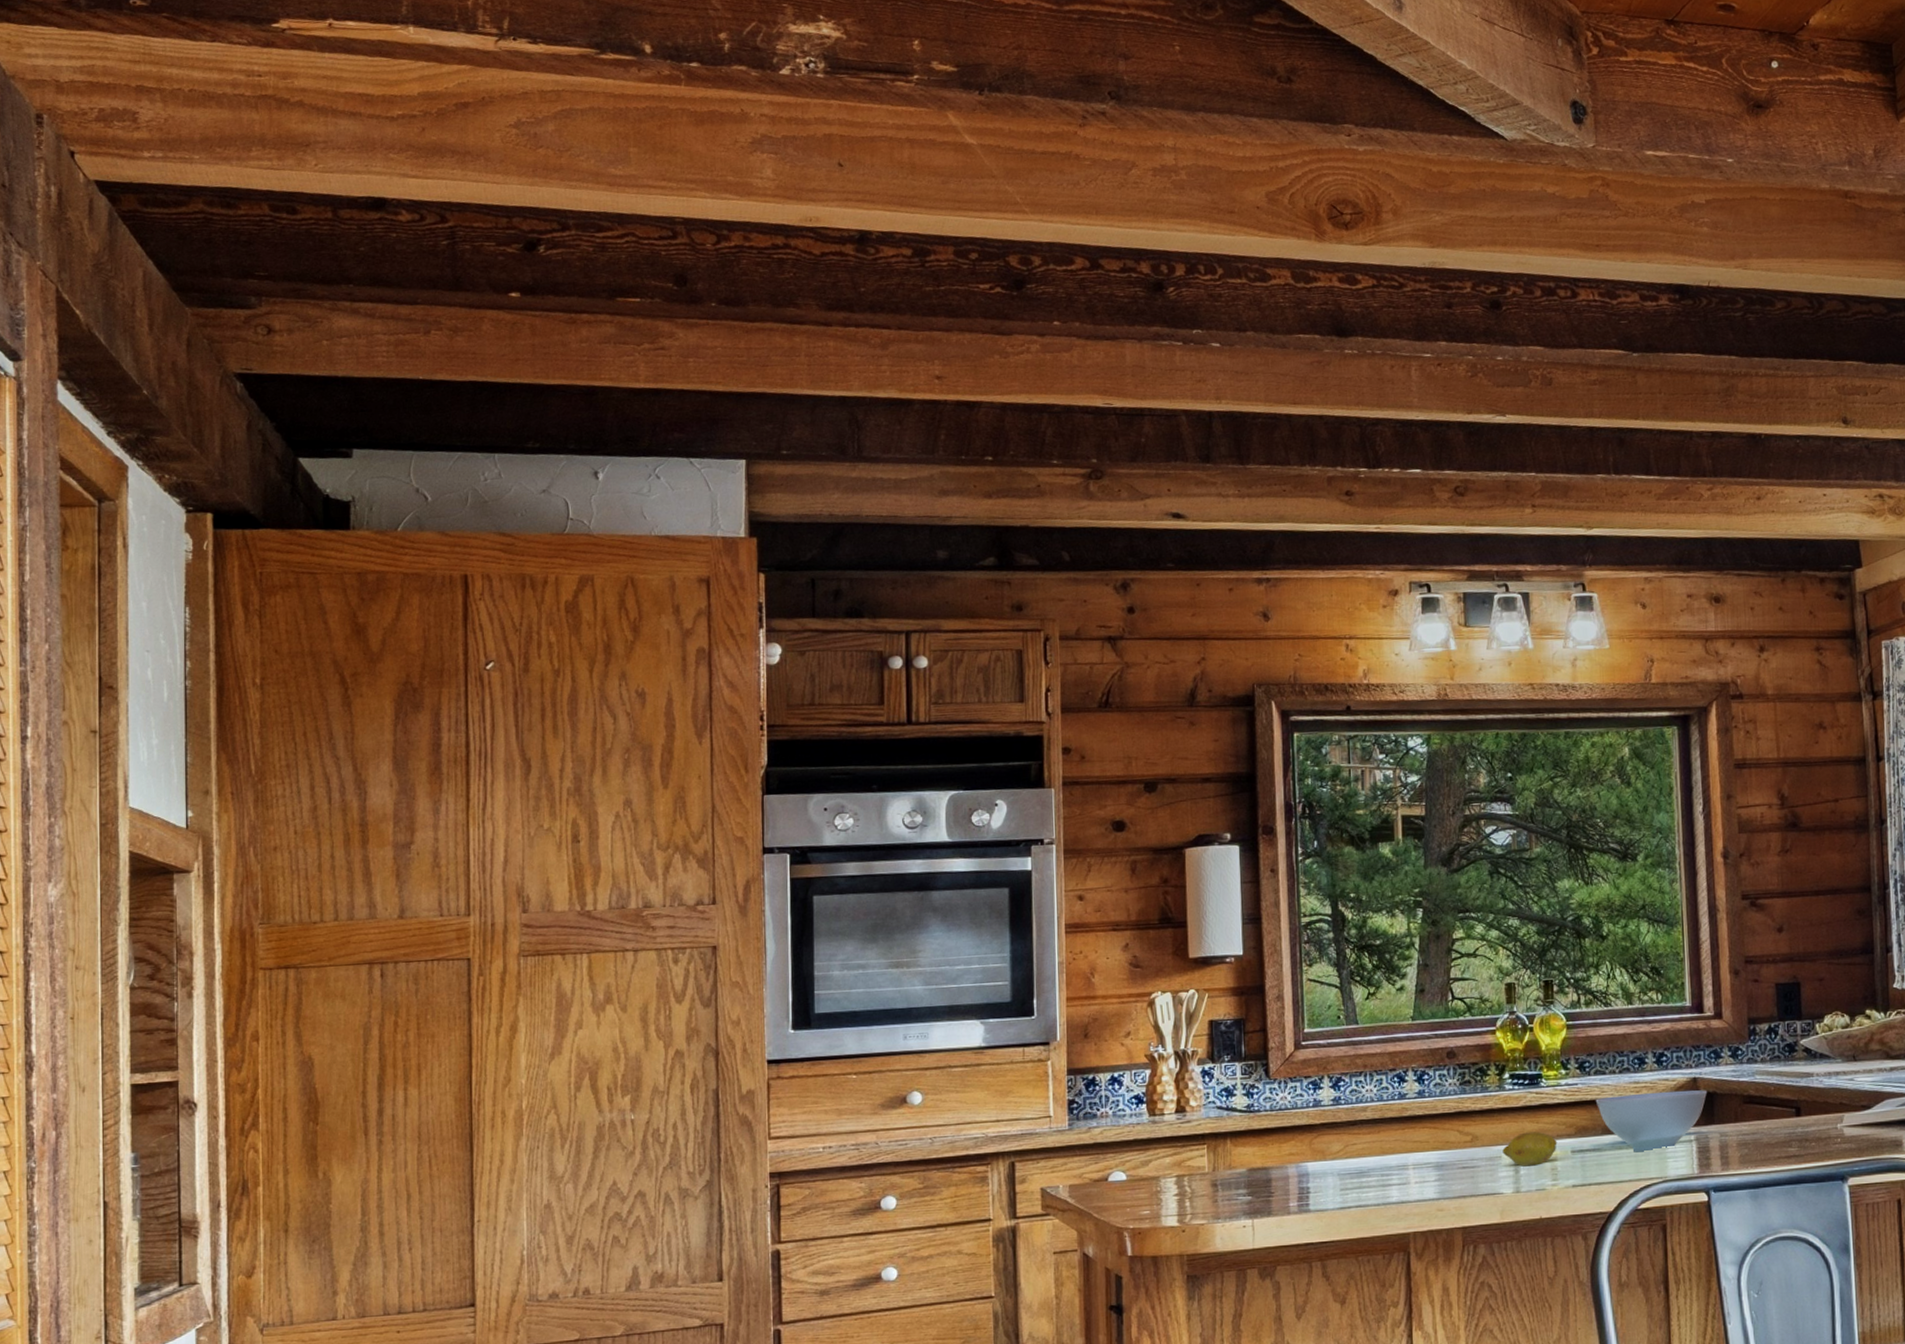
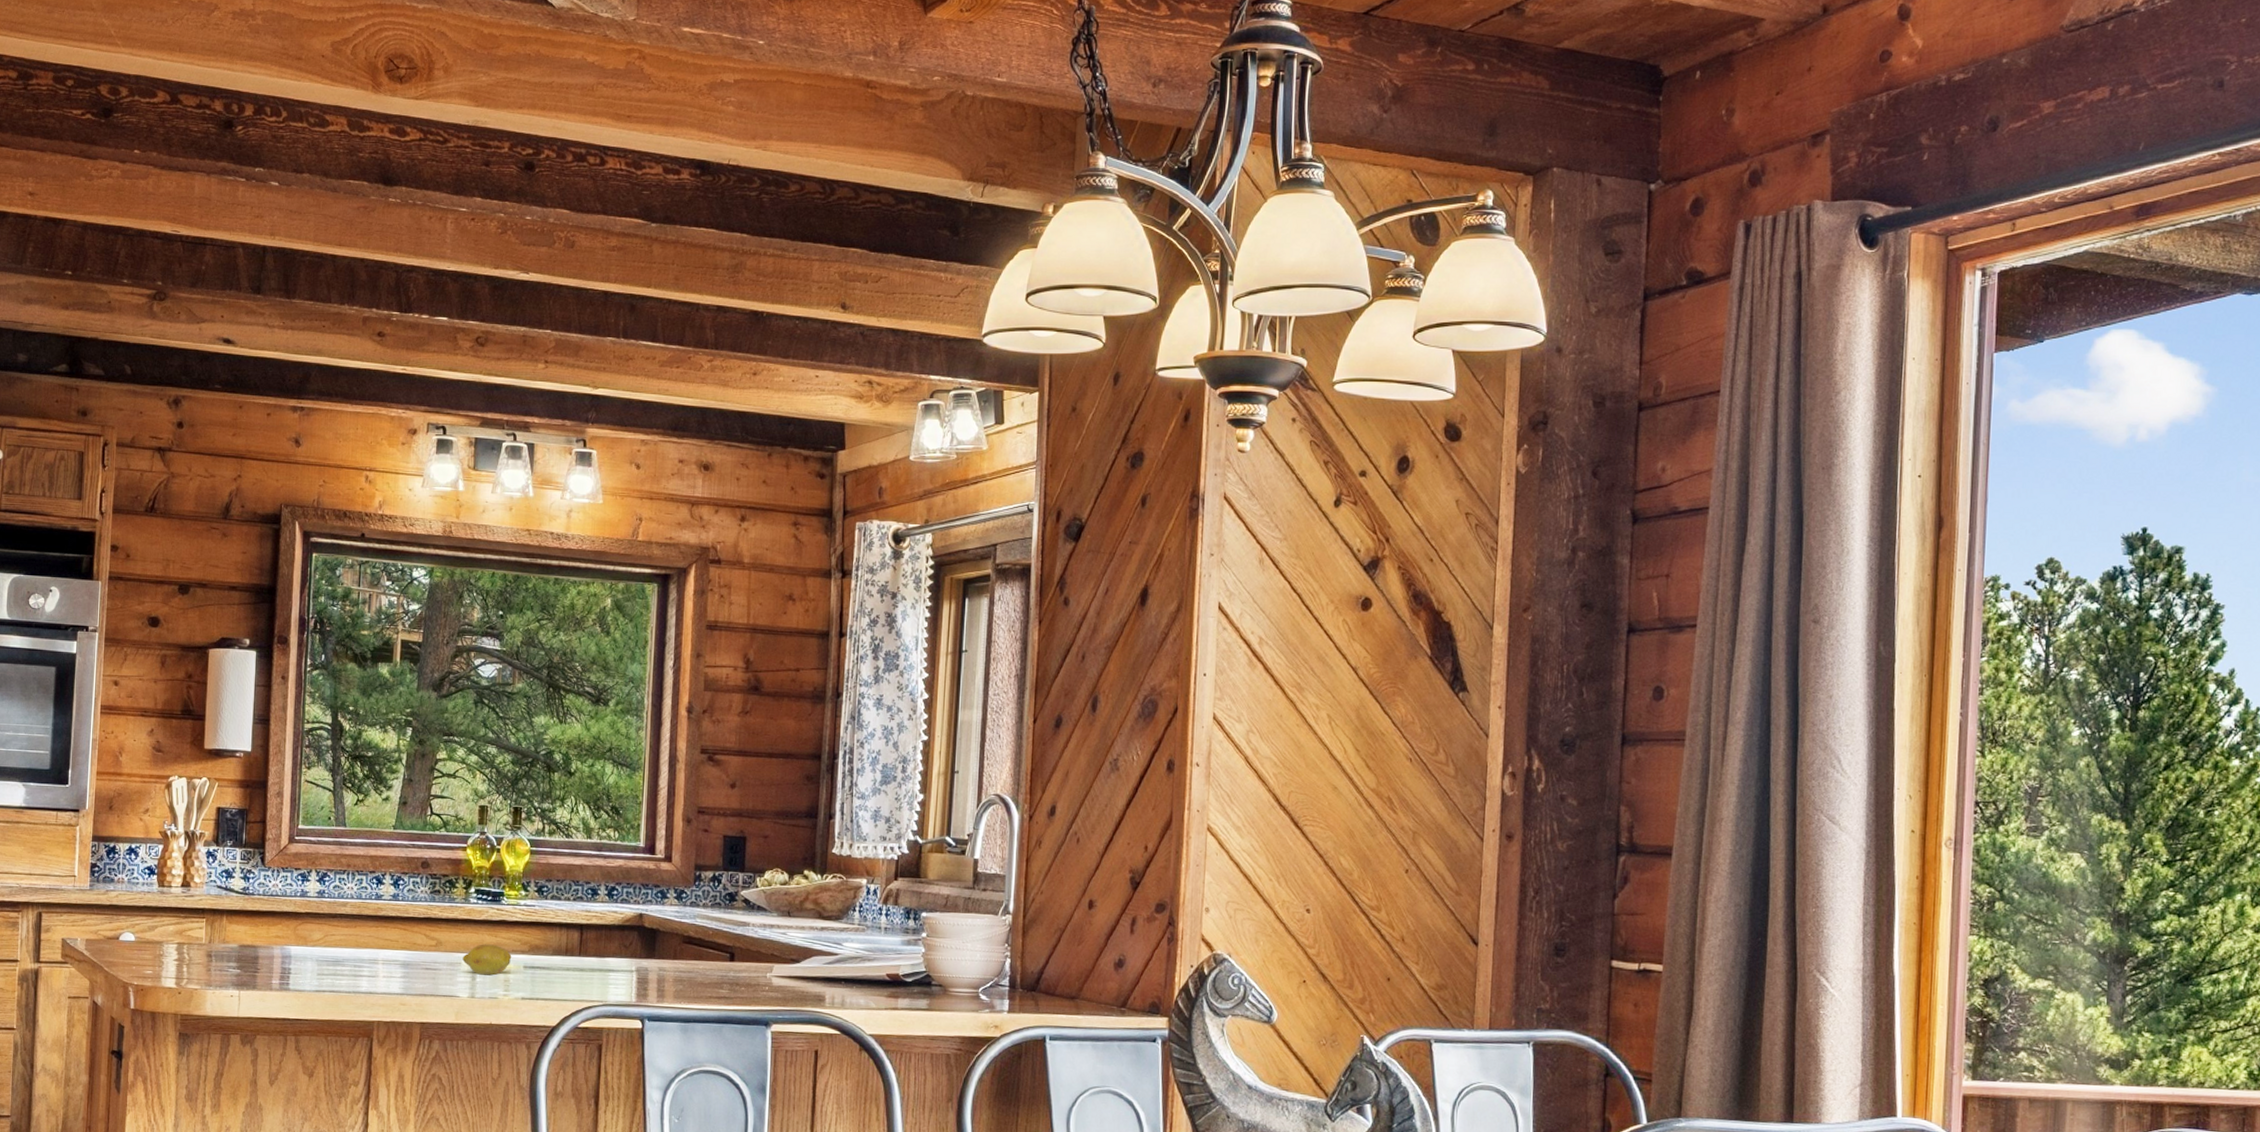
bowl: present [1595,1090,1708,1154] -> none [549,921,652,978]

